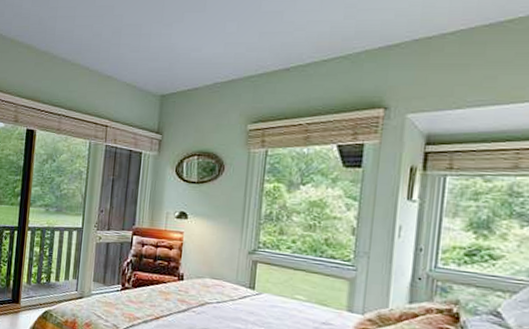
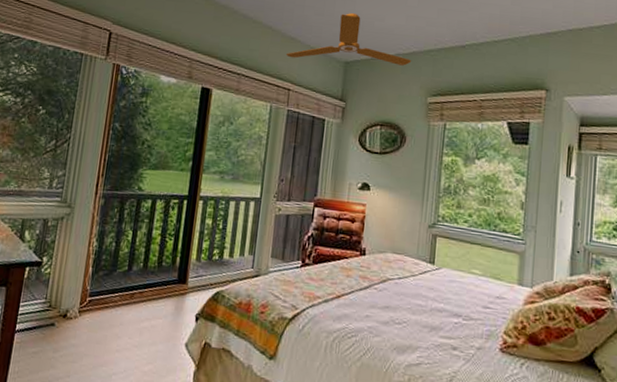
ceiling fan: none [102,46,231,96] -> present [285,13,412,66]

